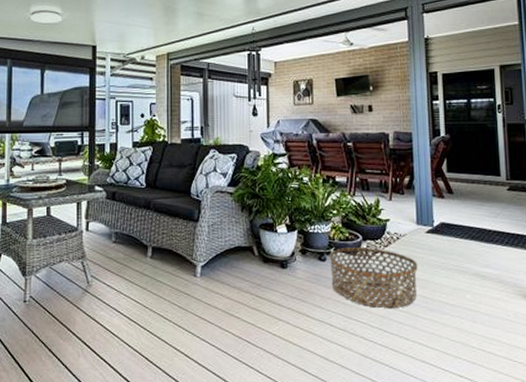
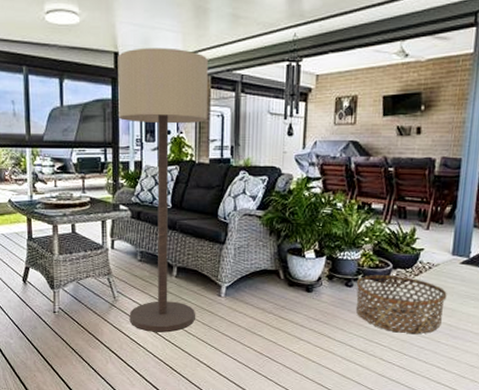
floor lamp: none [95,41,178,319] -> present [118,47,208,333]

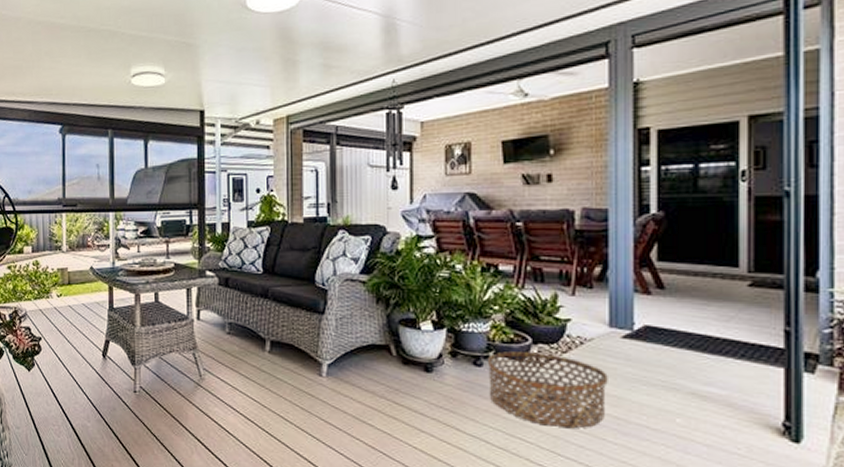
floor lamp: present [118,47,208,333] -> none [203,102,300,419]

